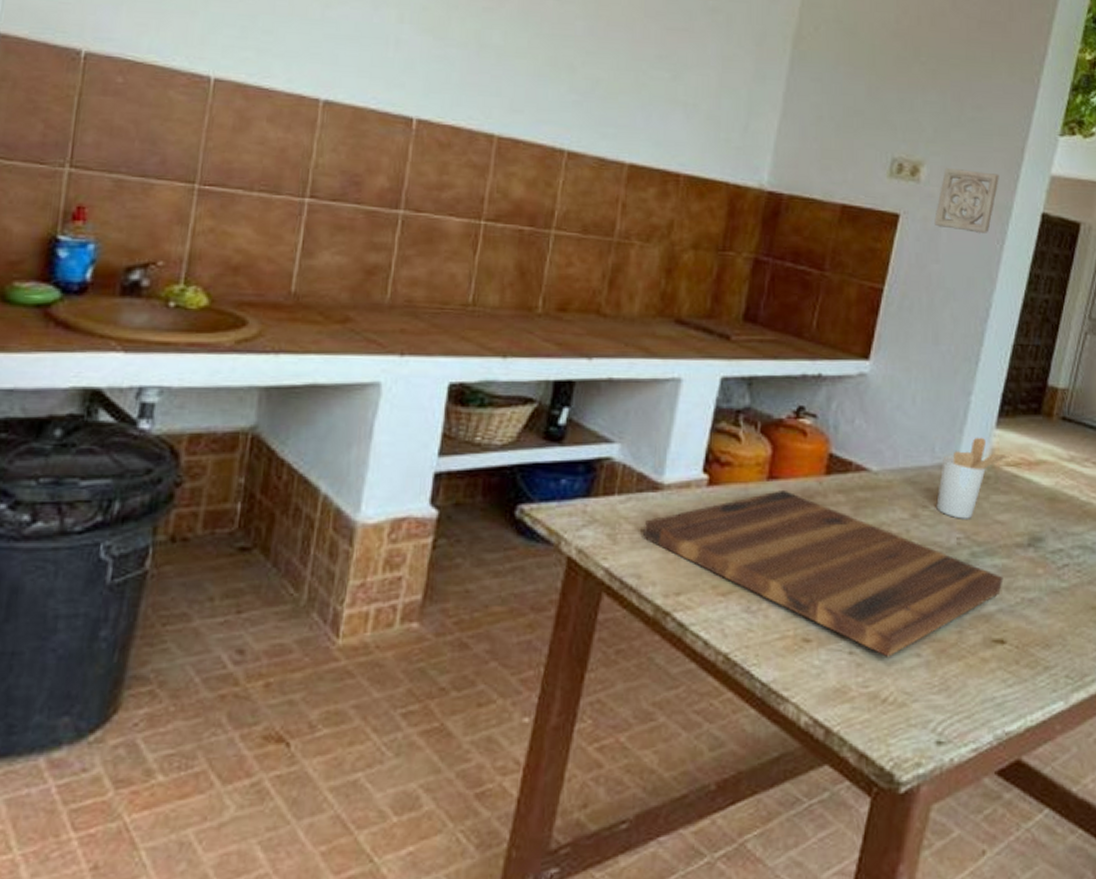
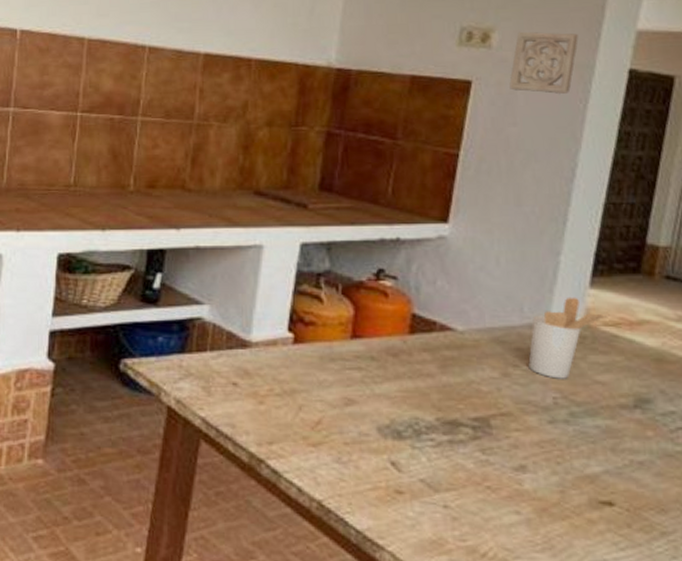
cutting board: present [642,491,1003,657] -> none [234,349,608,513]

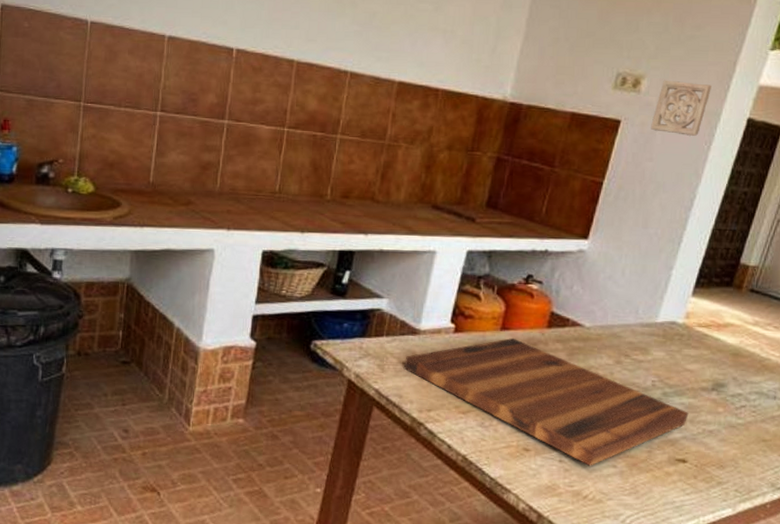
cutting board: none [234,349,608,513] -> present [403,338,689,466]
utensil holder: present [528,297,610,379] -> none [637,303,704,367]

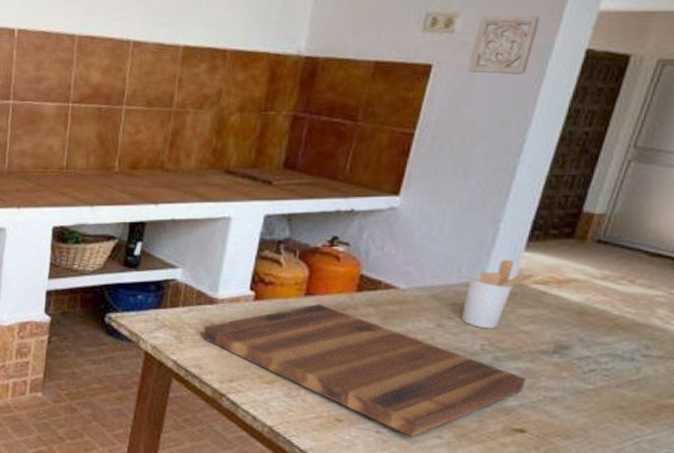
utensil holder: none [637,303,704,367] -> present [461,259,541,329]

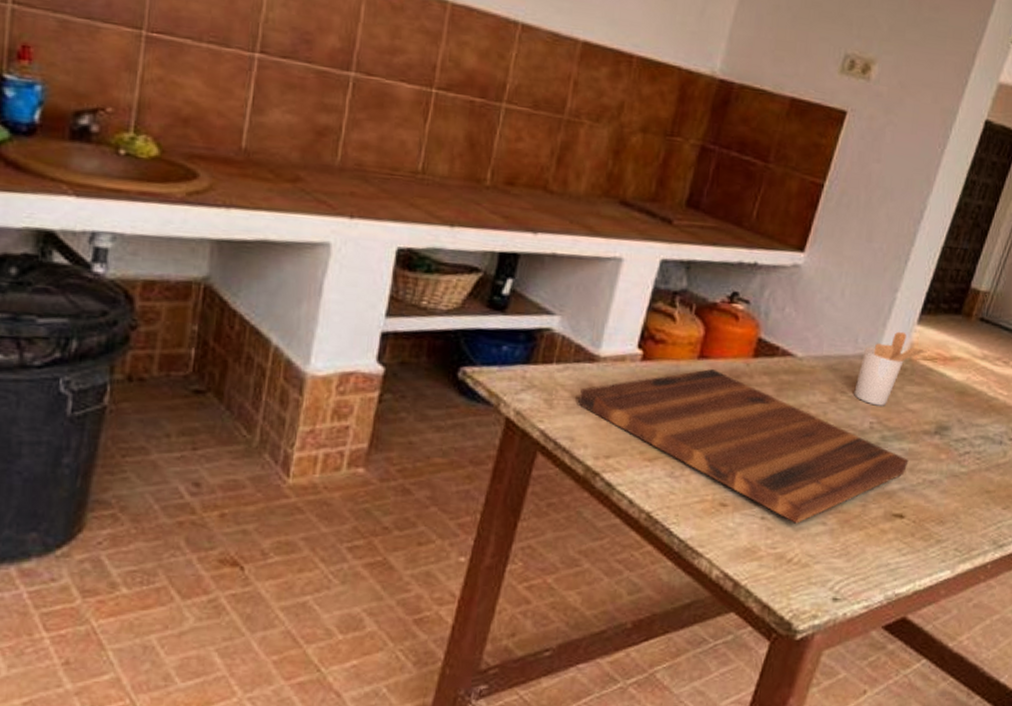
wall ornament: present [468,15,540,76] -> none [880,67,948,137]

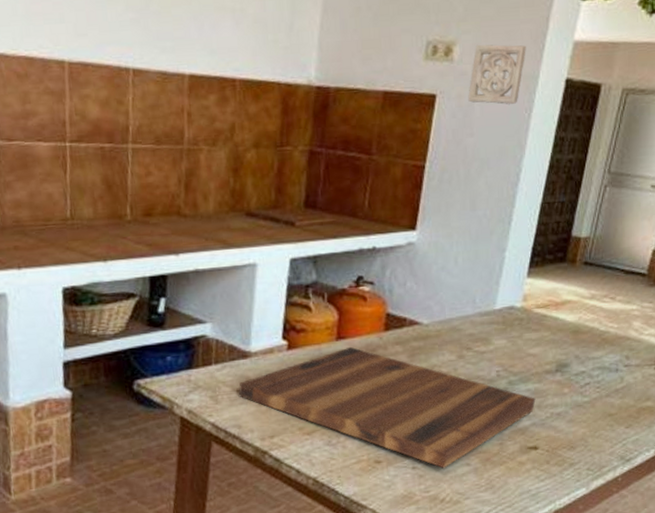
utensil holder: present [854,331,930,406] -> none [478,286,541,356]
wall ornament: none [880,67,948,137] -> present [468,44,526,105]

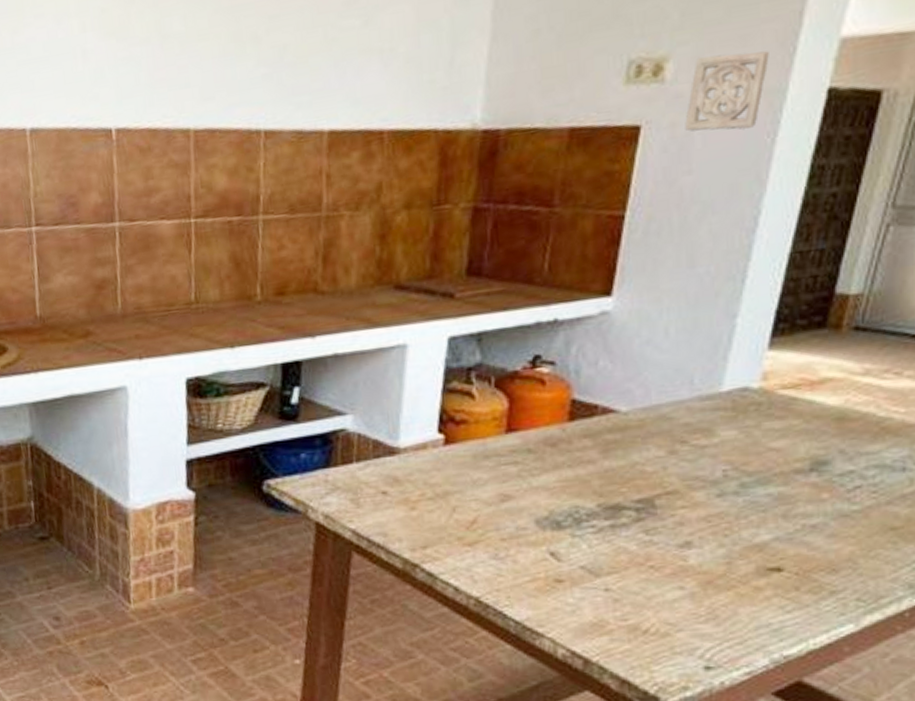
cutting board: present [238,347,536,468] -> none [384,441,780,592]

